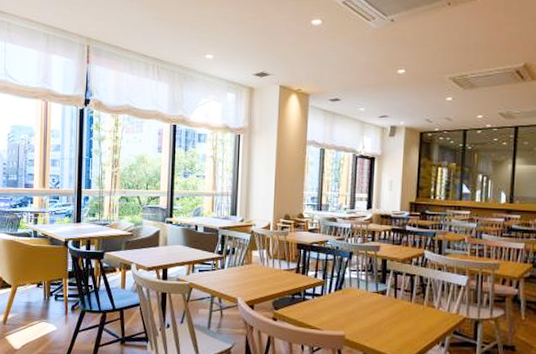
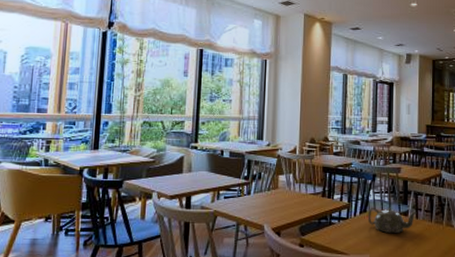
teapot: none [343,284,396,312] -> present [367,207,417,234]

